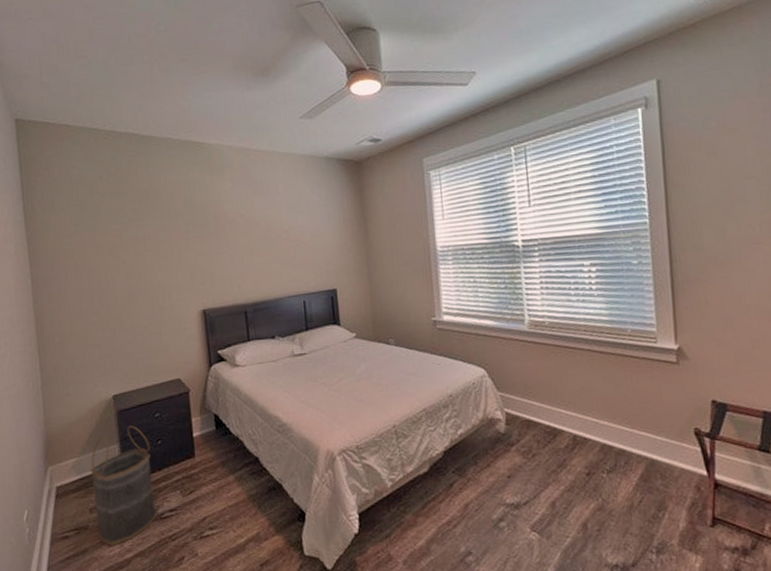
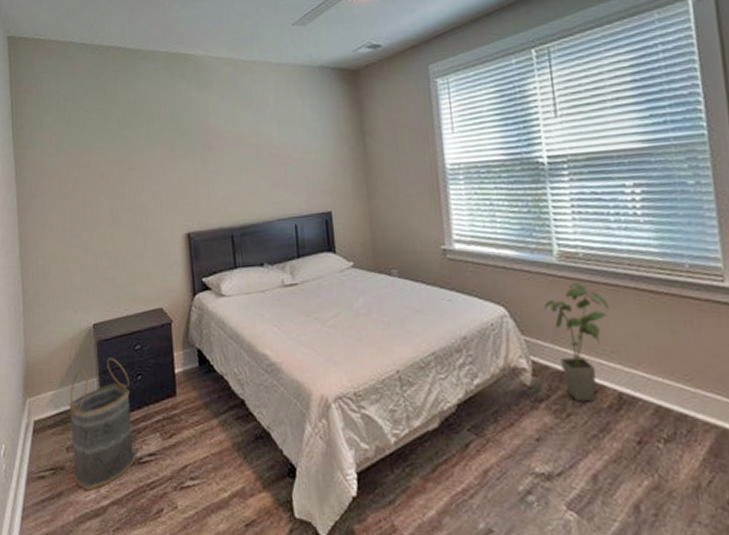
house plant: none [516,346,568,443] -> present [543,282,609,401]

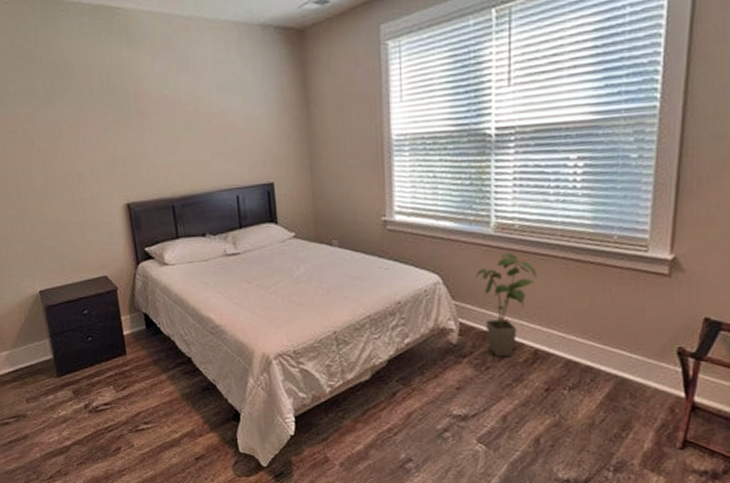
basket: present [68,357,135,490] -> none [23,321,92,434]

